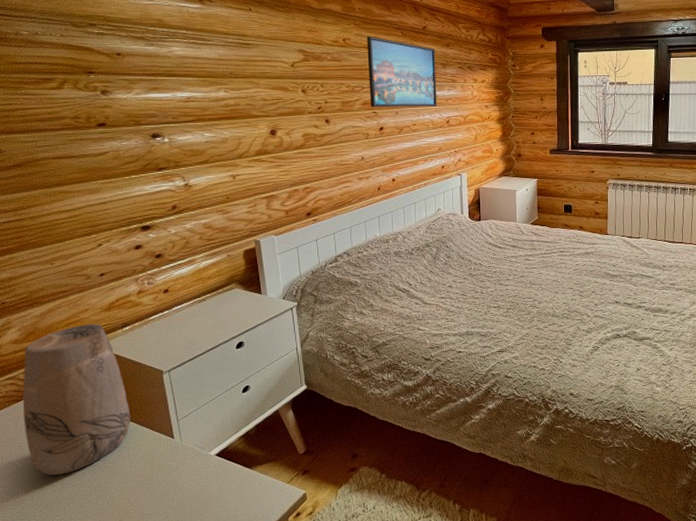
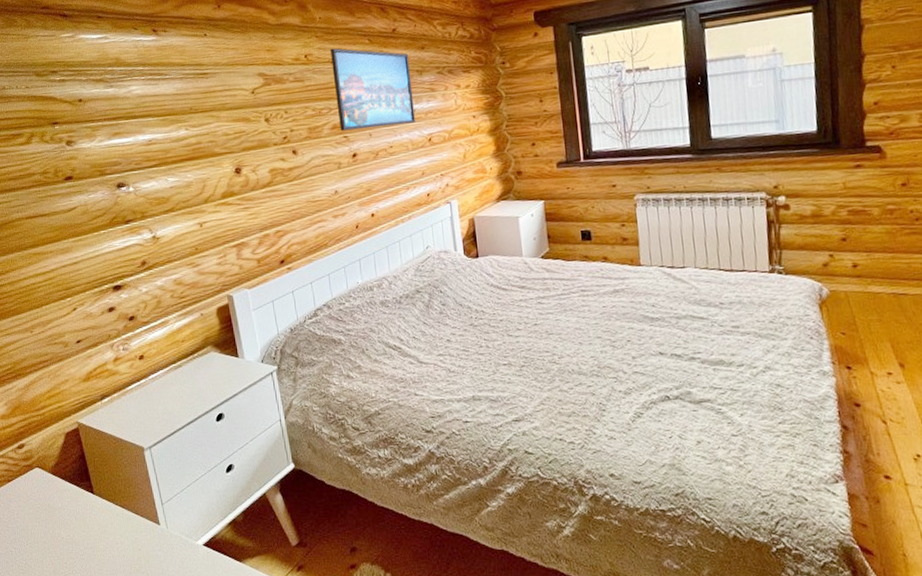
vase: present [22,324,131,475] -> none [11,396,116,563]

